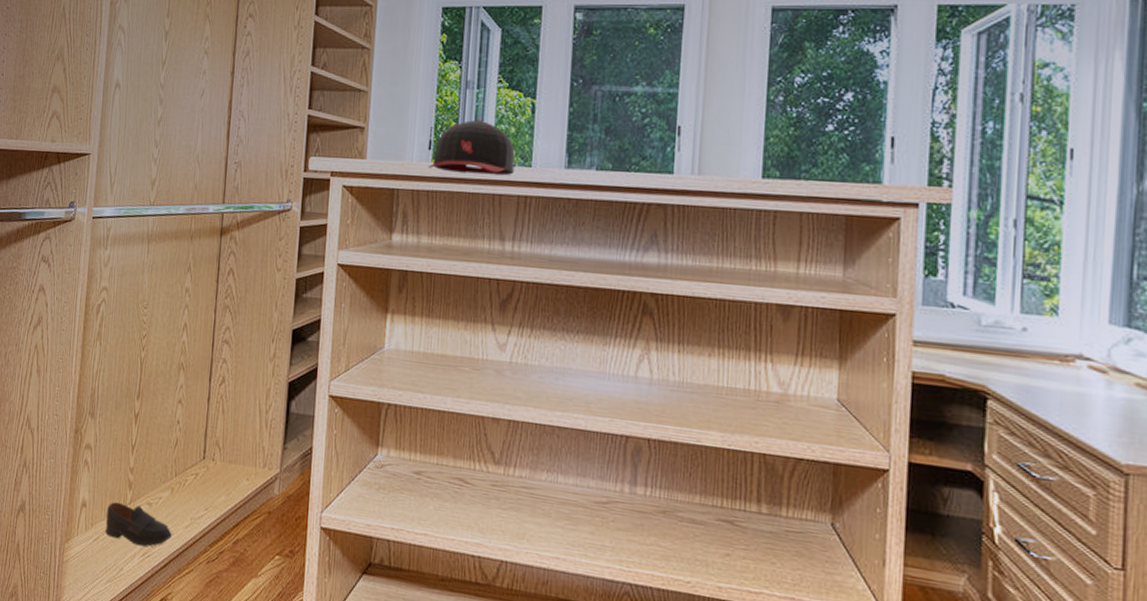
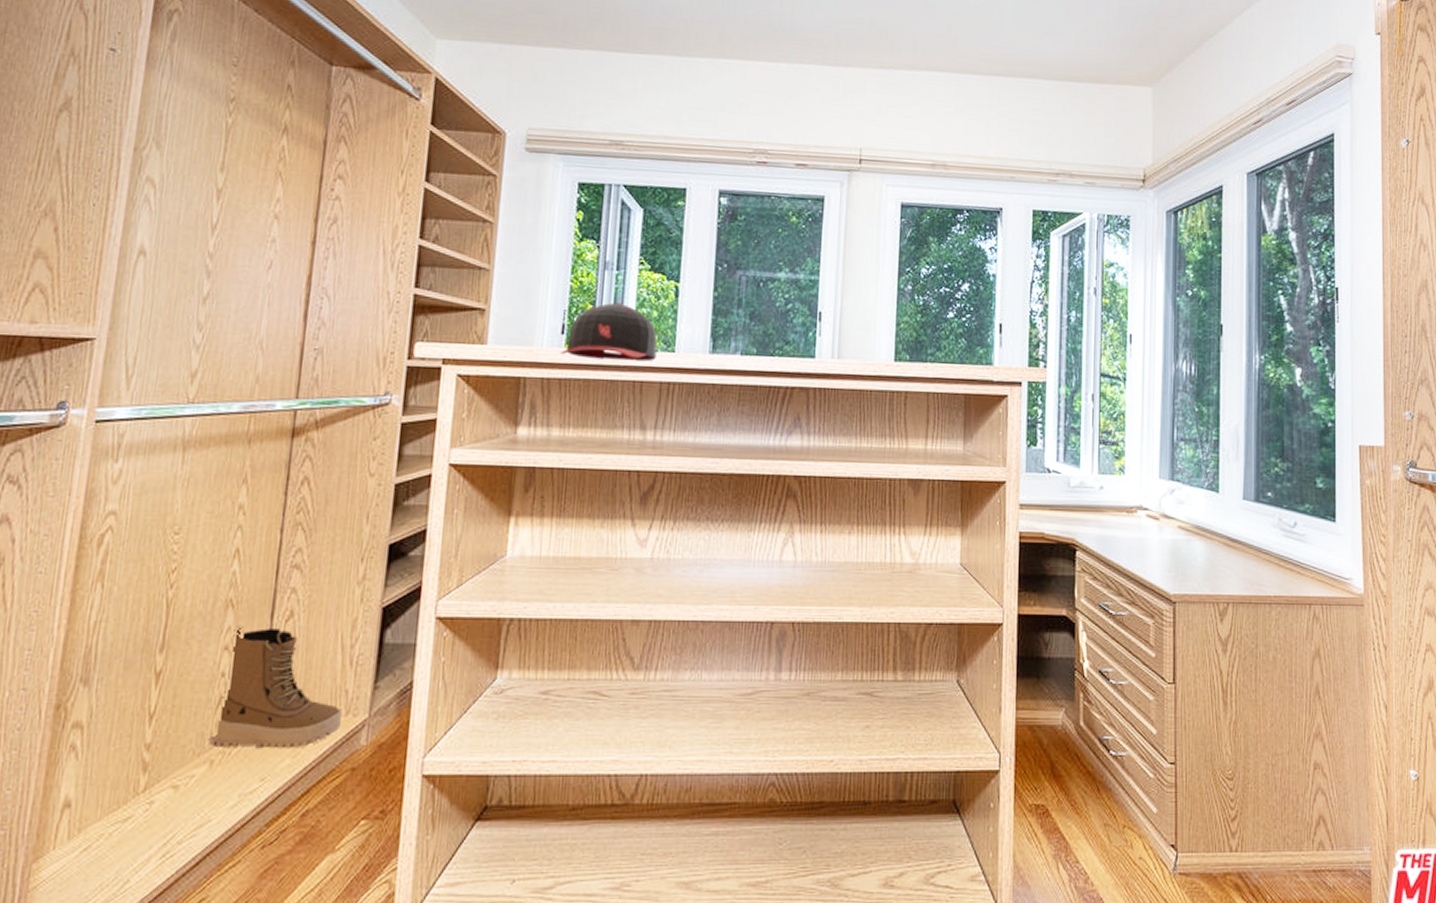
shoe: present [105,502,172,547] -> none [102,791,209,845]
boot: none [170,385,261,489] -> present [209,626,342,749]

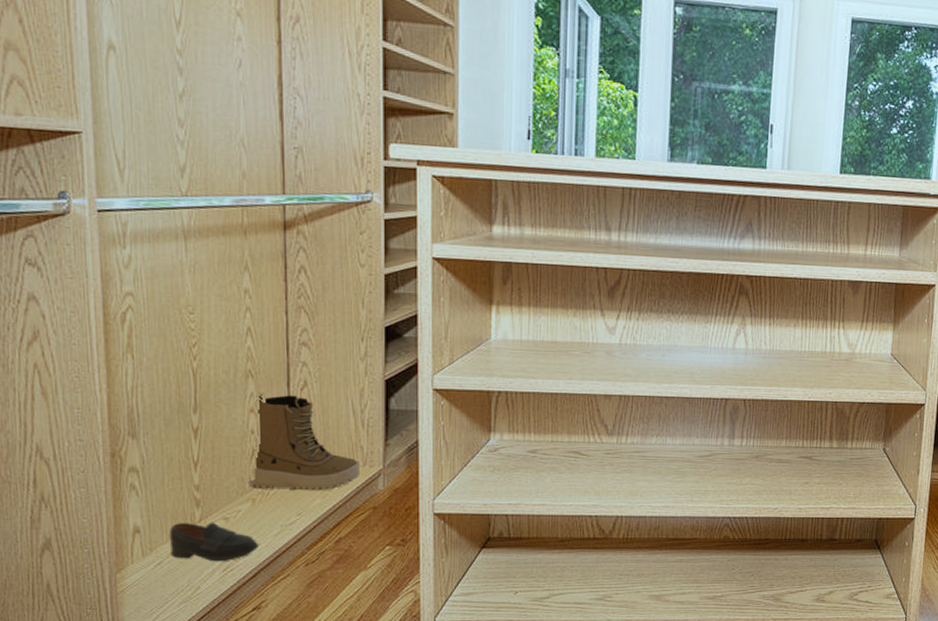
shoe: none [102,791,209,845] -> present [169,522,259,562]
baseball cap: present [560,302,658,362] -> none [528,110,619,168]

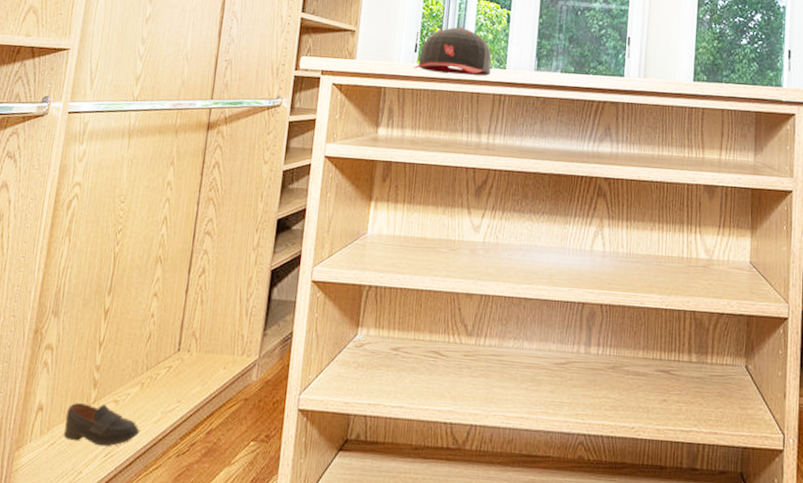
boot: present [249,393,361,491] -> none [141,278,239,379]
baseball cap: none [528,110,619,168] -> present [413,26,492,77]

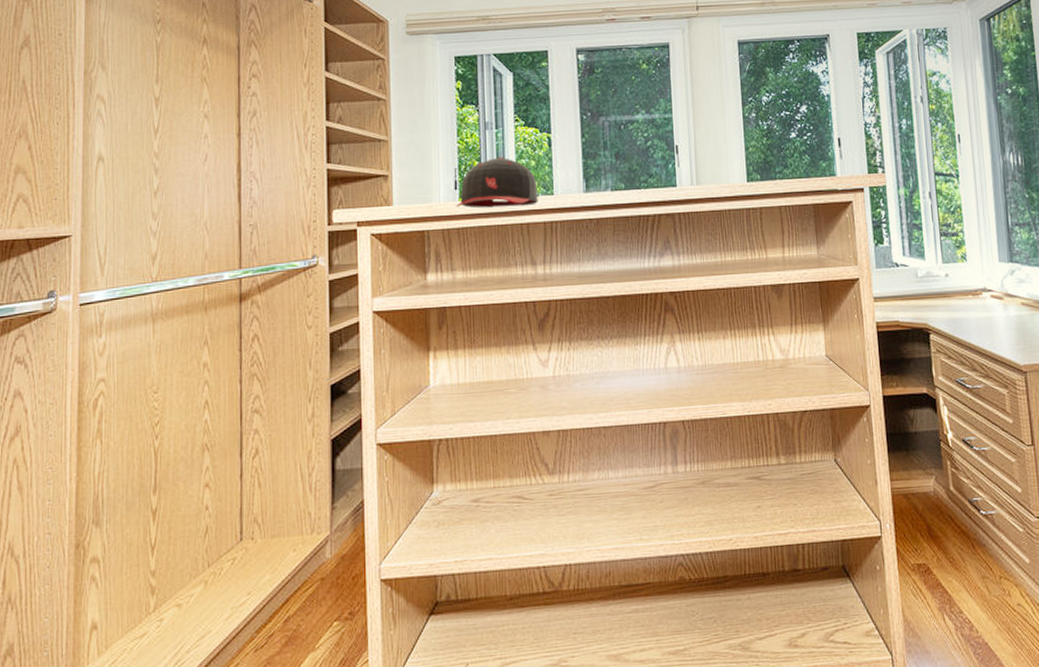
shoe: present [64,403,139,447] -> none [124,610,209,656]

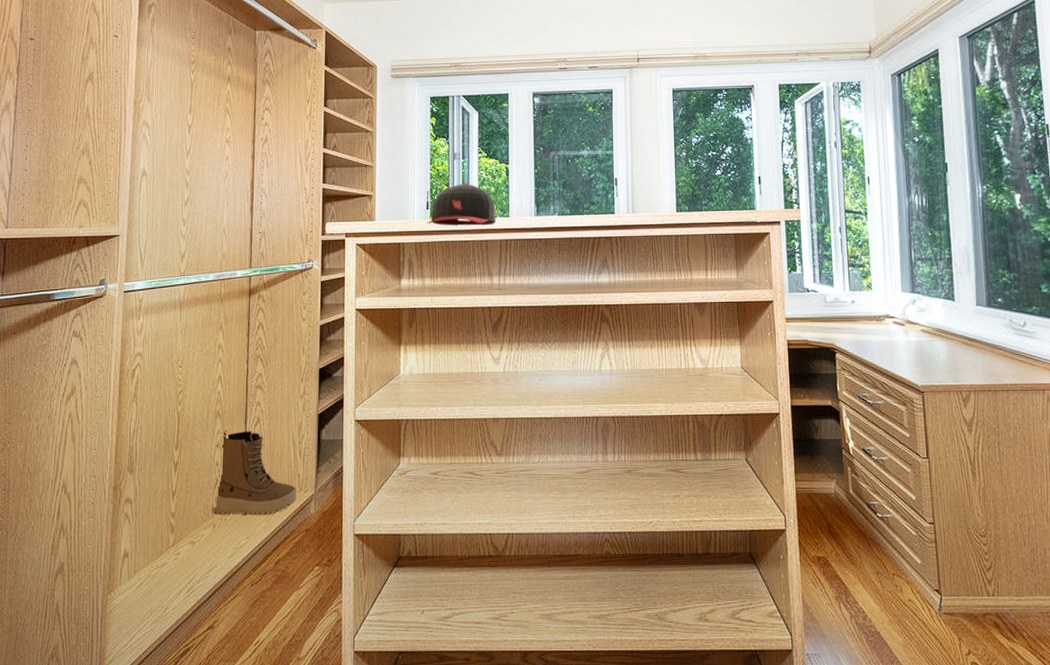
boot: none [202,465,309,569] -> present [212,430,297,516]

